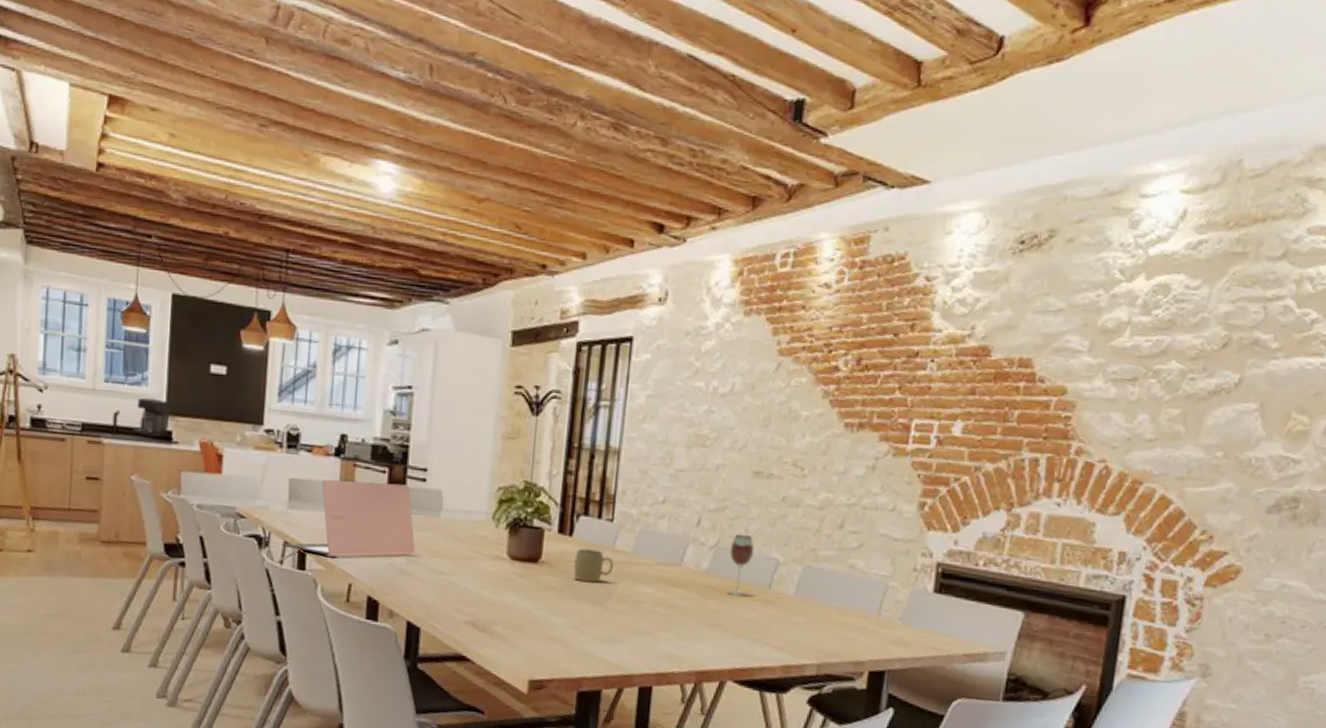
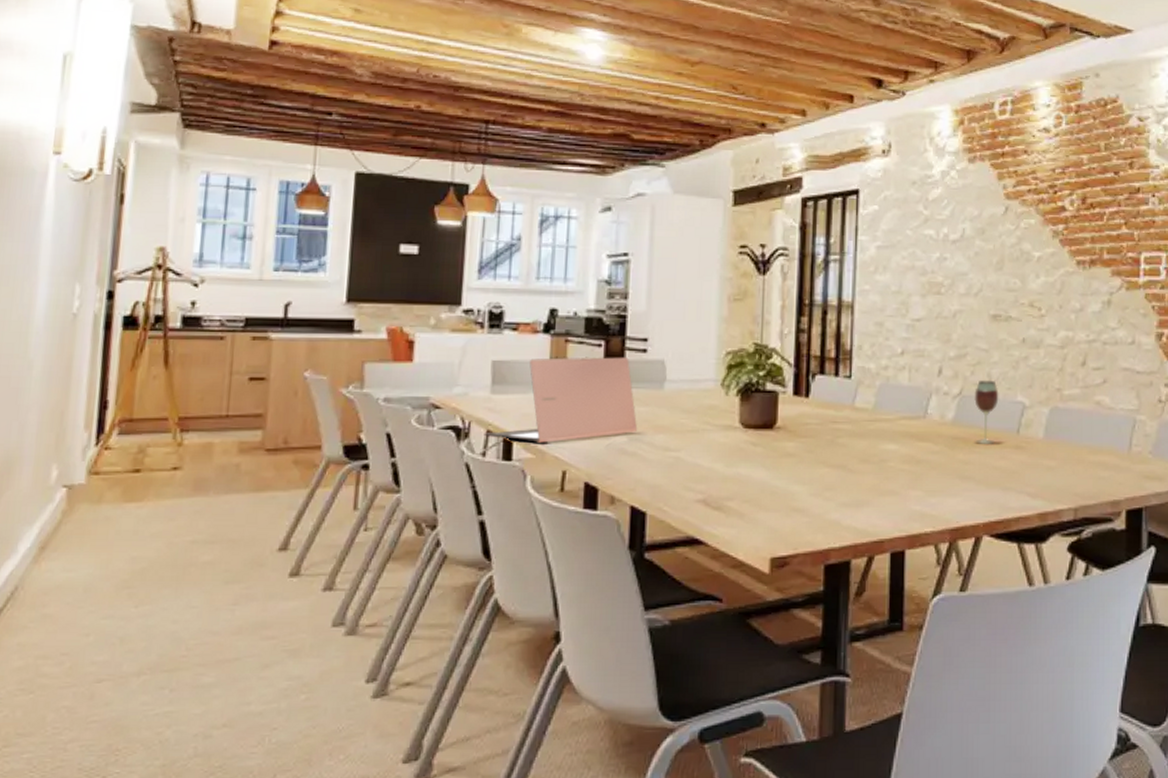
coffee maker: present [132,397,171,438] -> none [306,285,353,328]
mug: present [573,548,613,583] -> none [812,408,854,445]

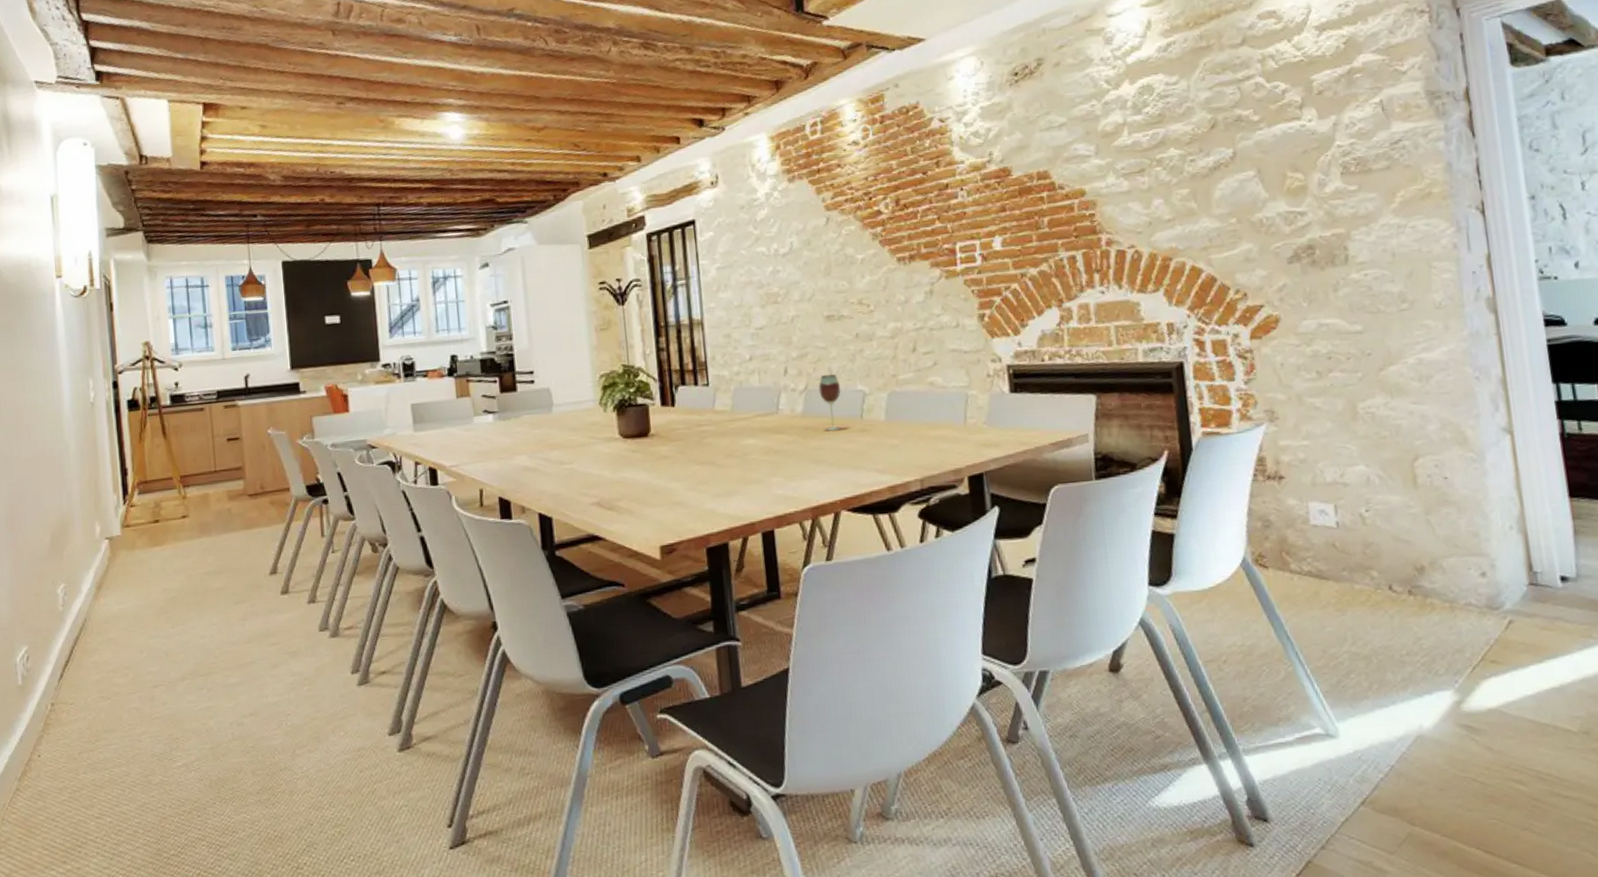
laptop: present [484,357,638,443] -> none [413,389,536,468]

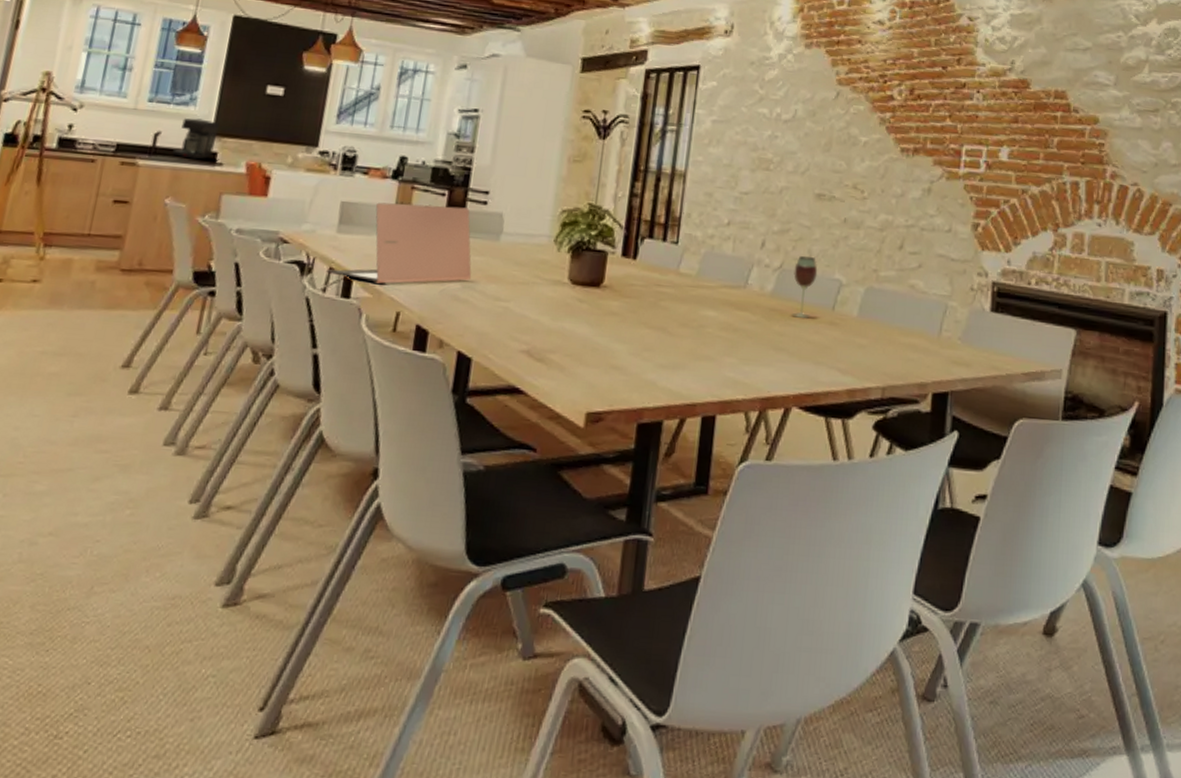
coffee maker: none [263,356,296,393] -> present [172,118,220,160]
laptop: none [413,389,536,468] -> present [326,202,472,284]

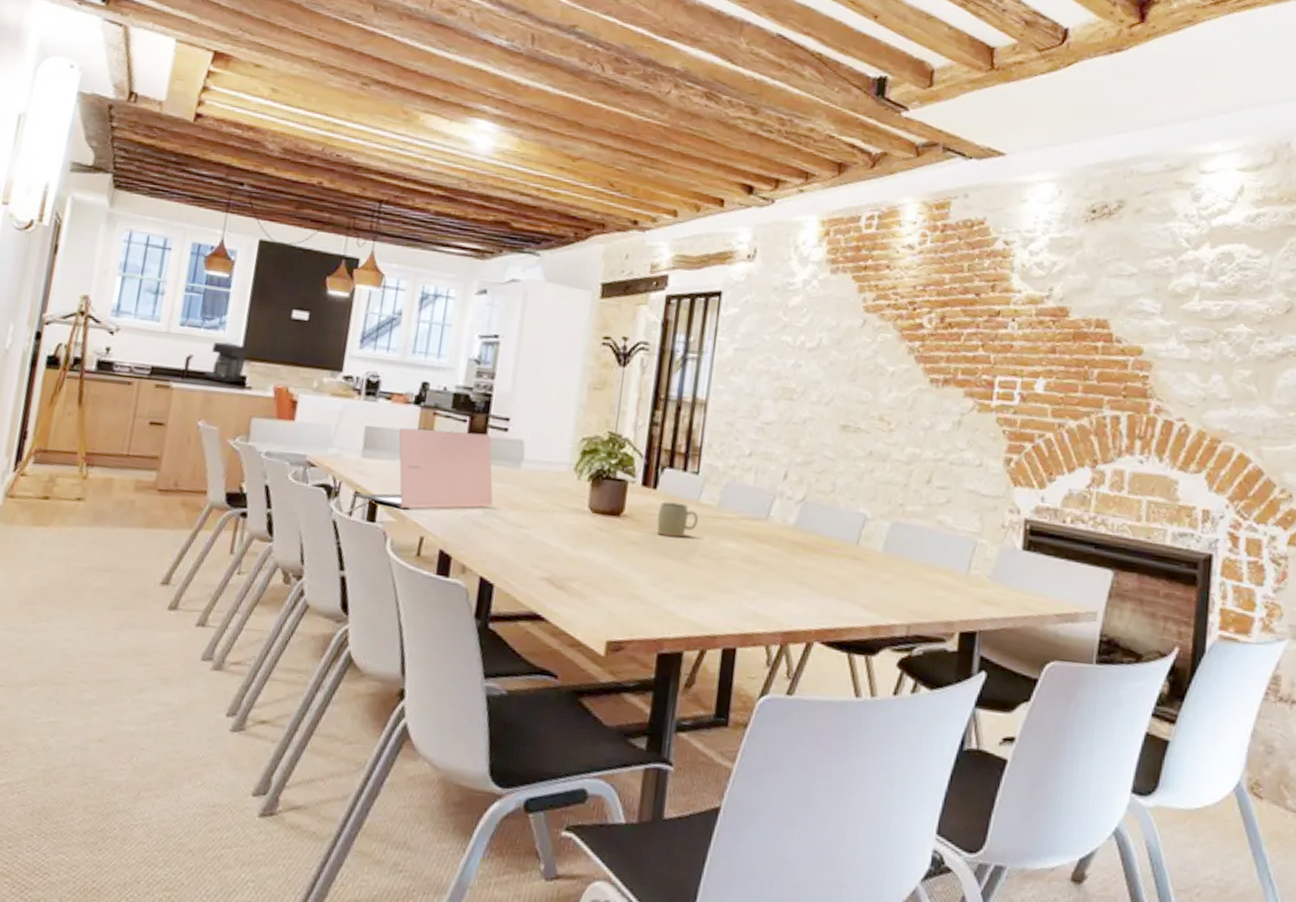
mug: none [636,271,678,308] -> present [656,501,698,538]
wineglass: present [791,255,818,320] -> none [814,488,842,554]

